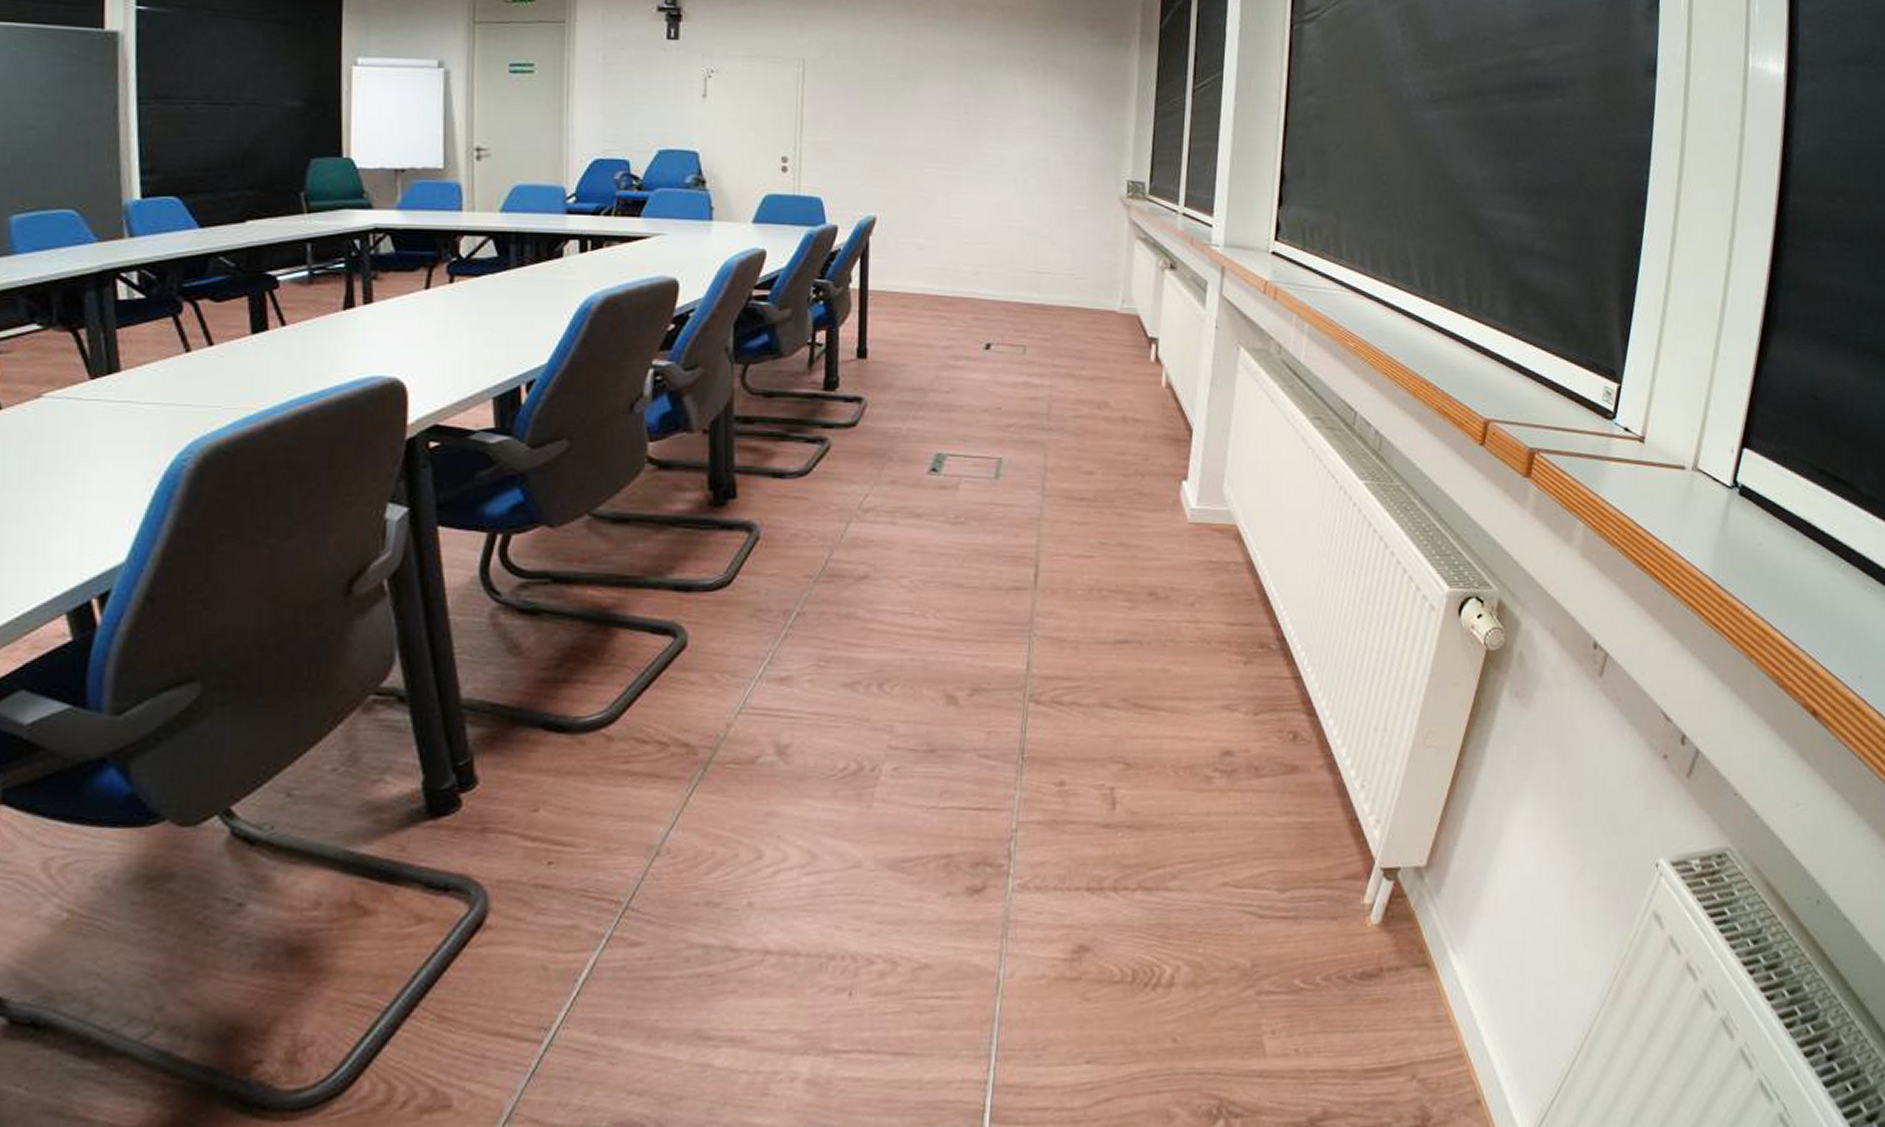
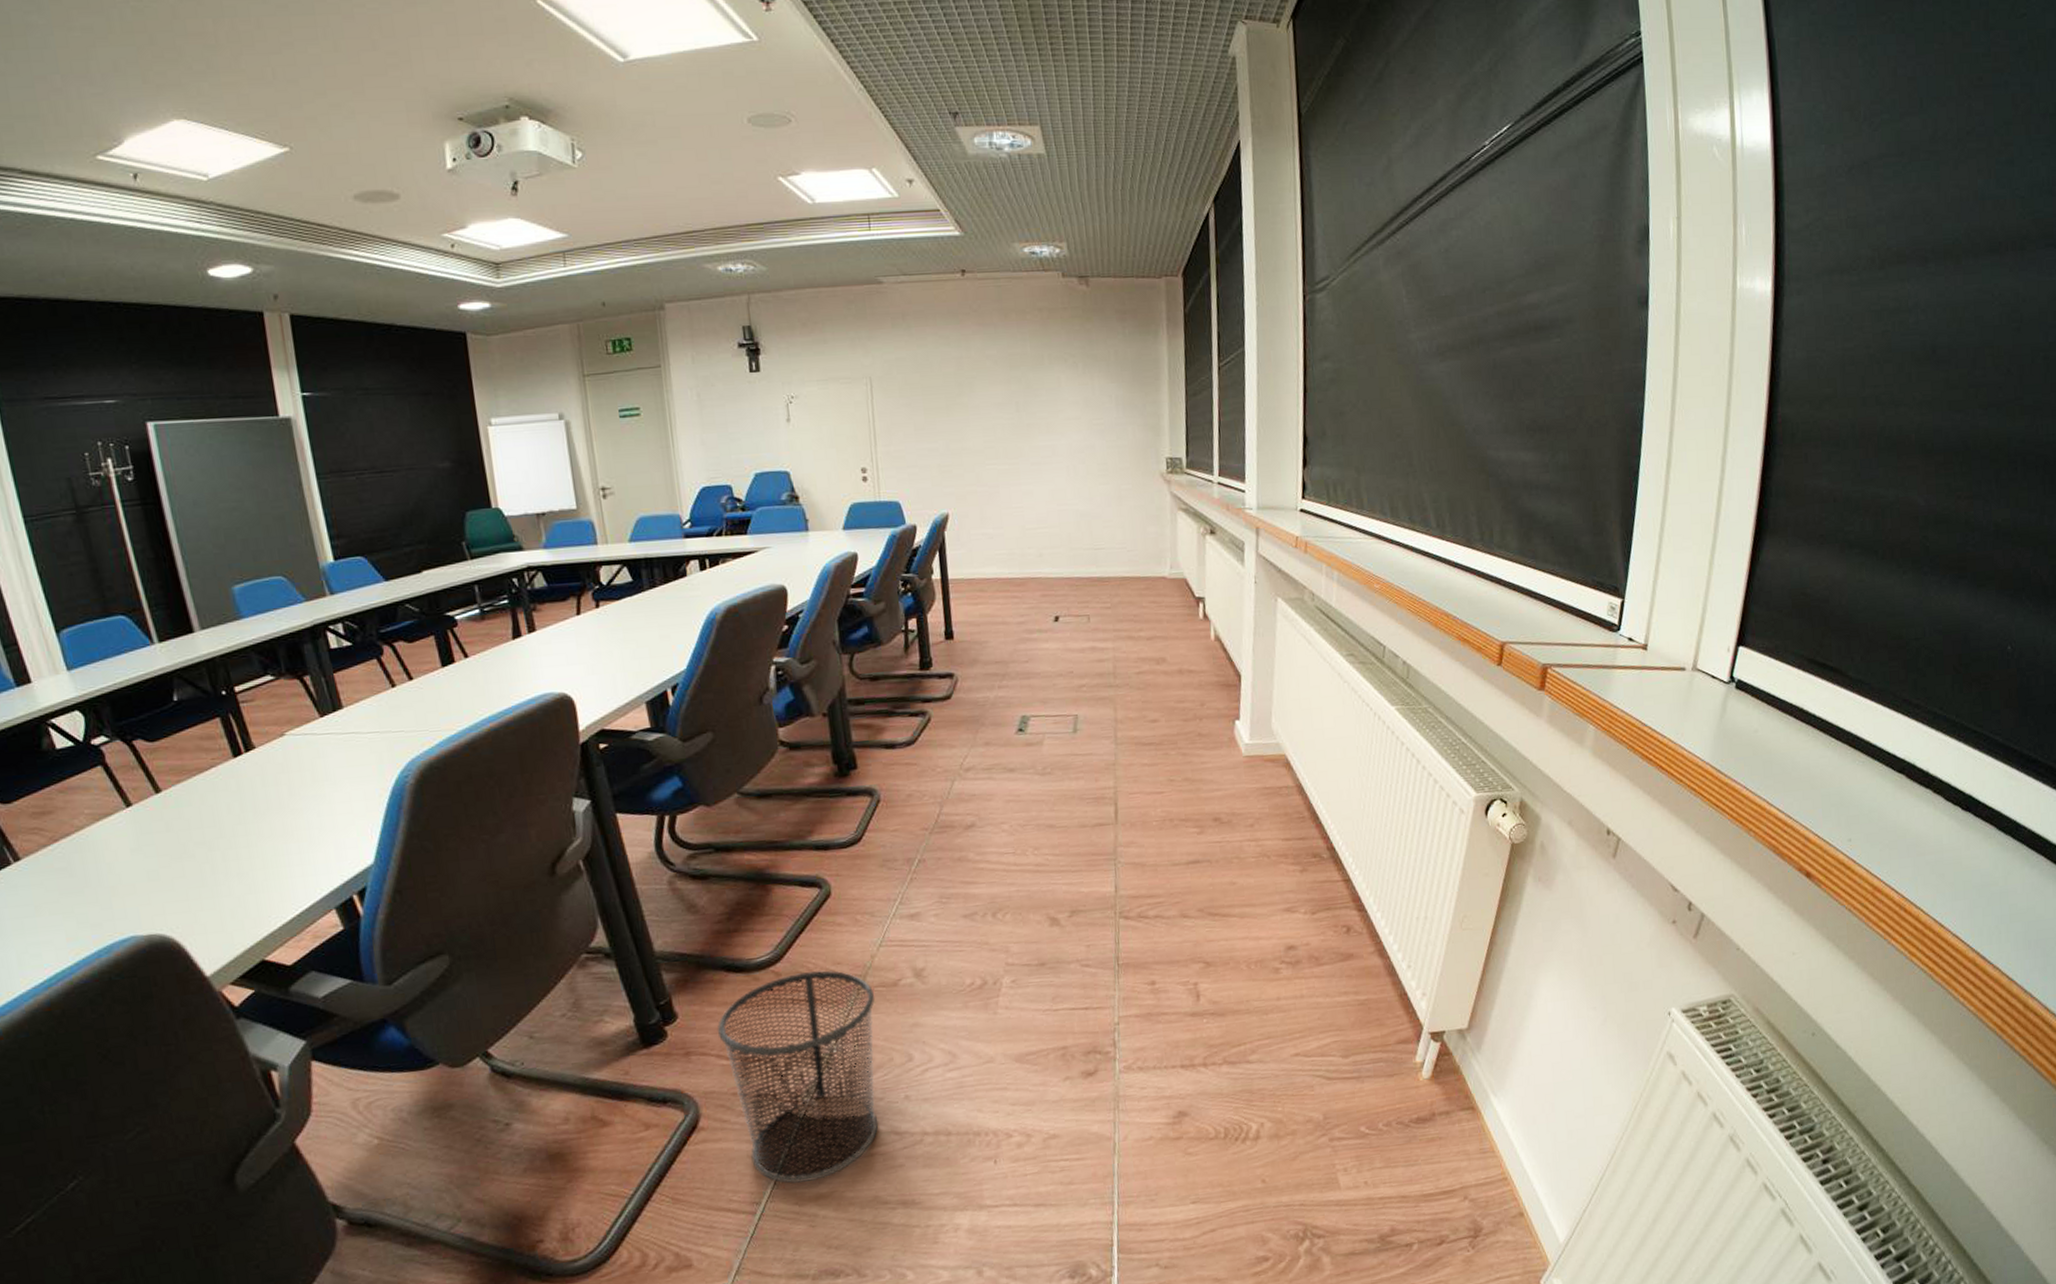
waste bin: none [524,737,726,1007] -> present [717,970,879,1184]

